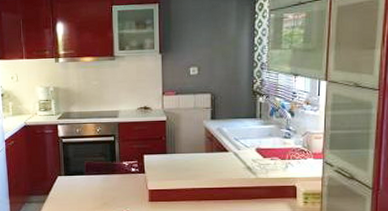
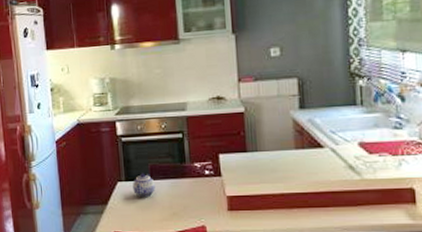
teapot: none [71,169,90,189] -> present [133,173,156,197]

